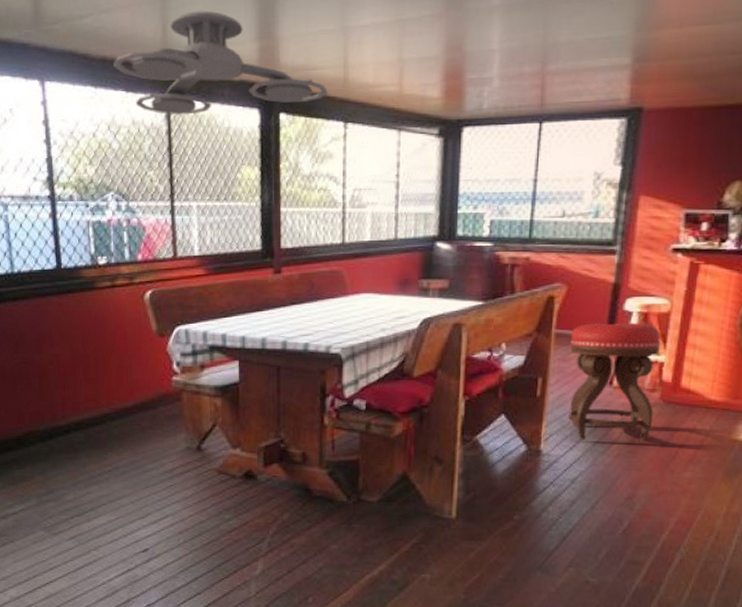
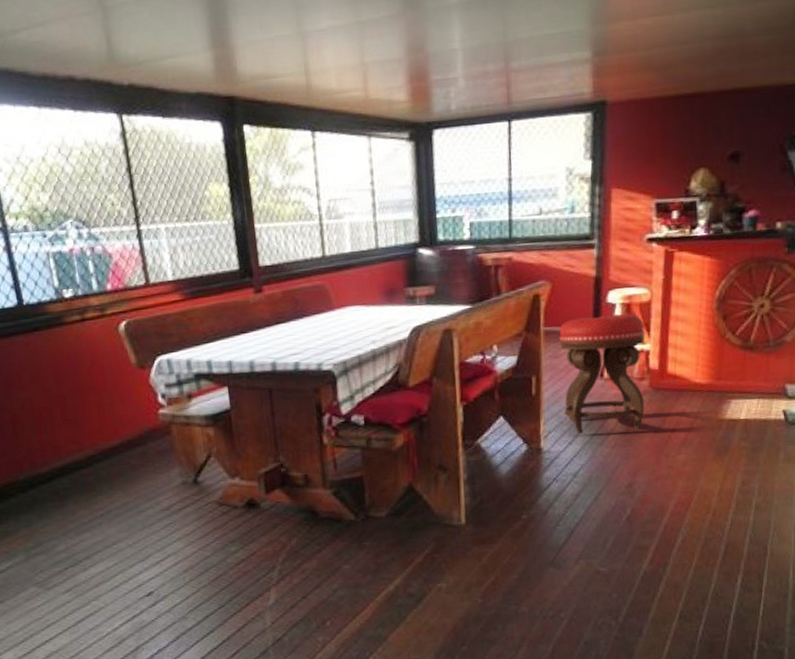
ceiling fan: present [114,10,328,115] -> none [57,19,292,133]

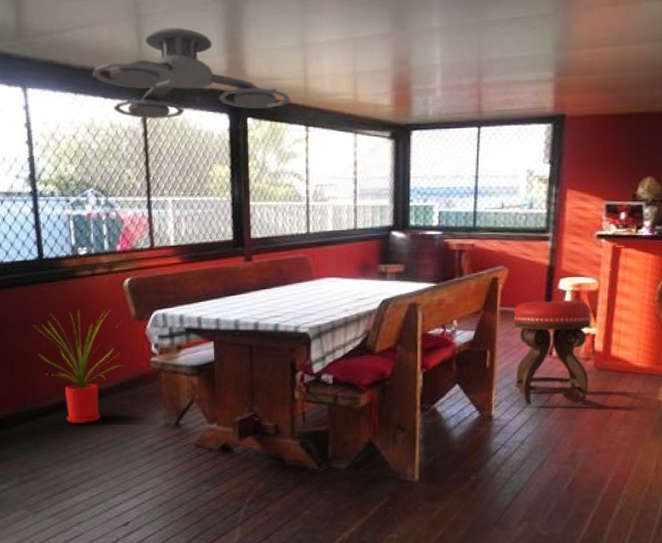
house plant: none [20,358,128,489] -> present [33,309,123,424]
ceiling fan: none [57,19,292,133] -> present [93,27,290,119]

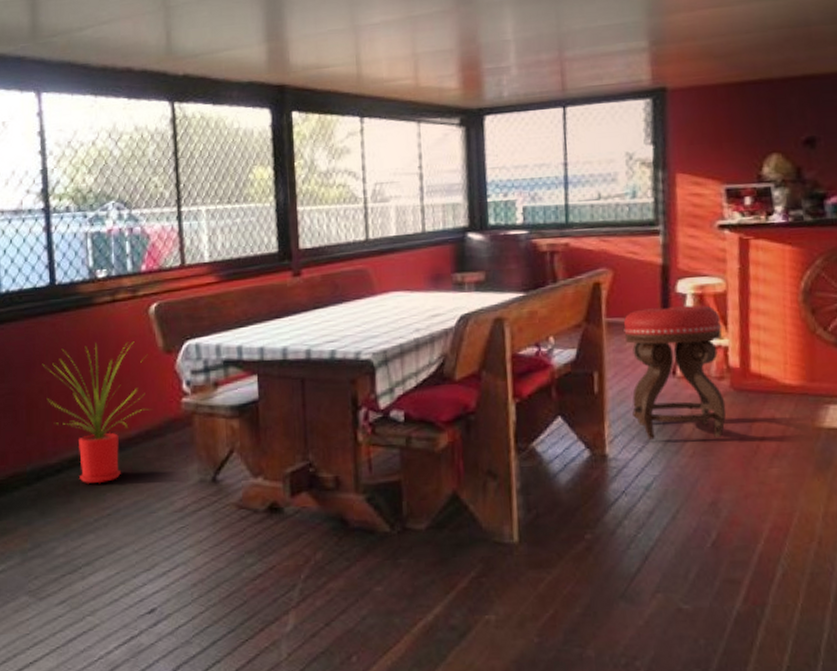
ceiling fan: present [93,27,290,119] -> none [115,17,341,119]

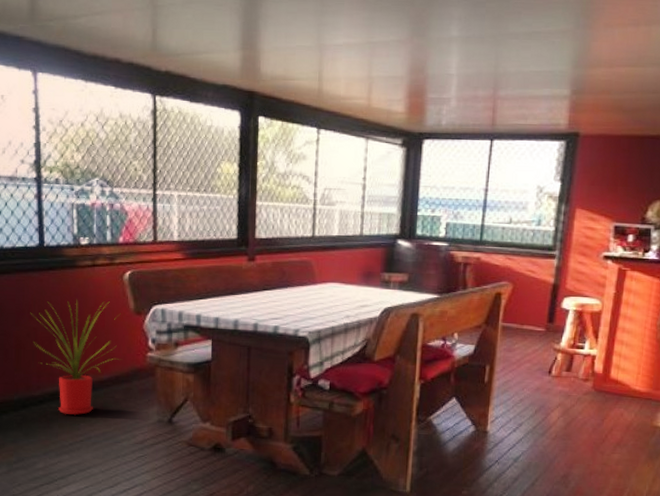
stool: present [623,305,727,440] -> none [512,318,594,426]

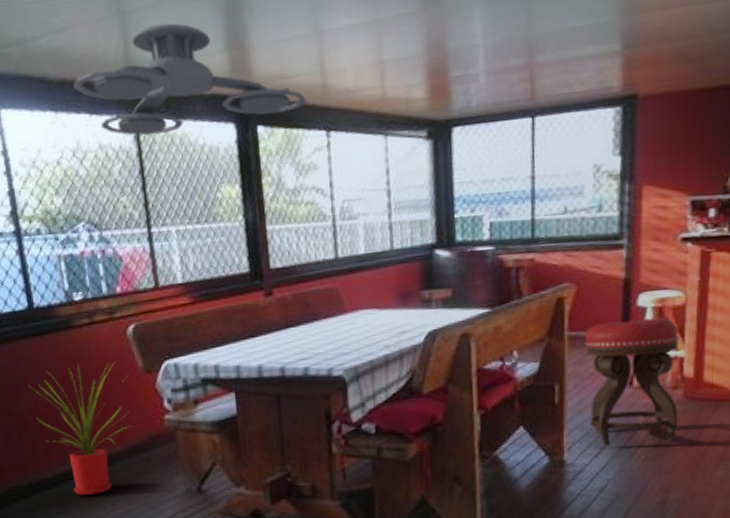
ceiling fan: none [105,20,303,112] -> present [74,23,307,136]
stool: none [512,318,594,426] -> present [584,318,679,446]

